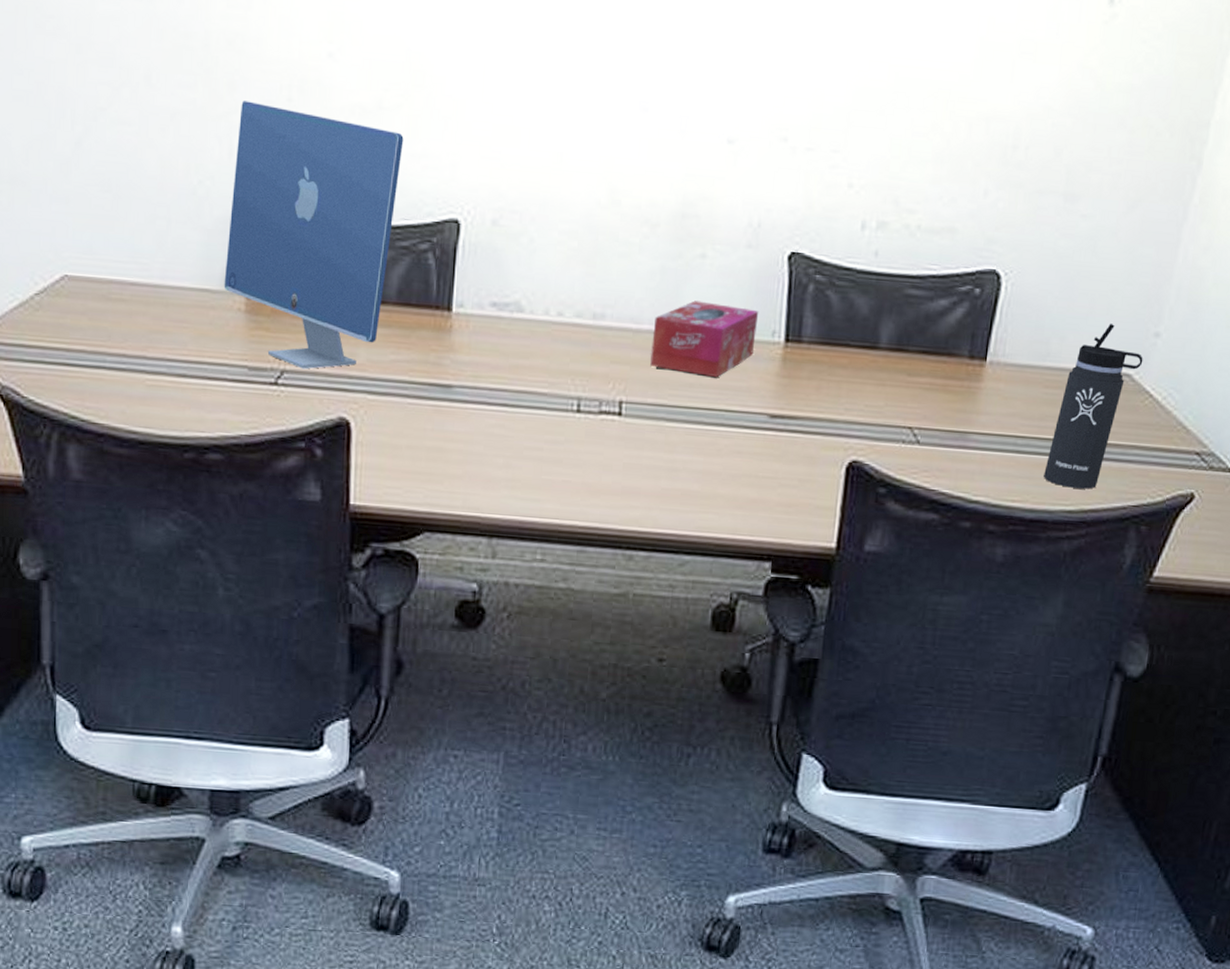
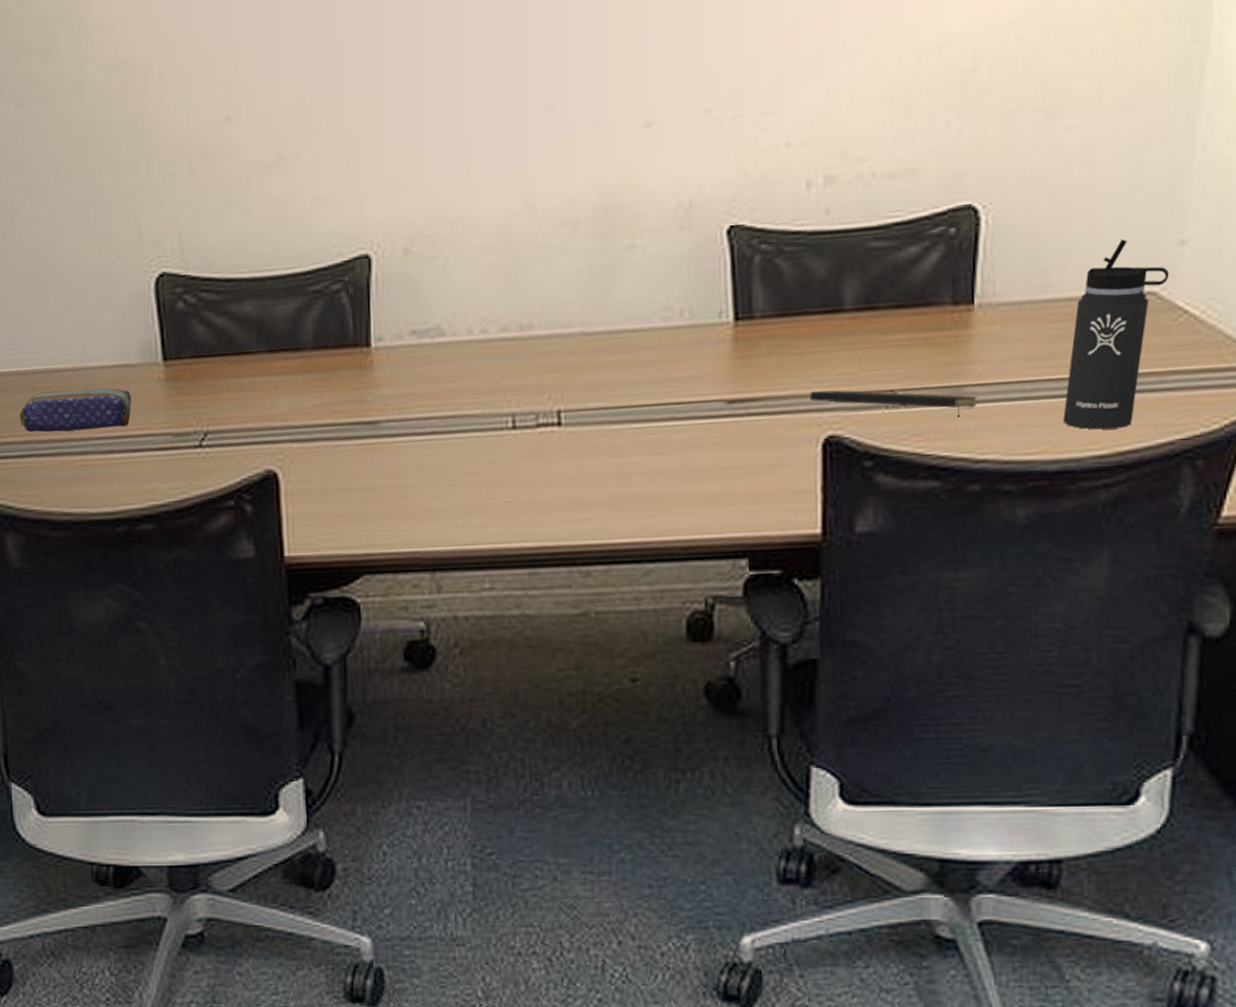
pencil case: none [90,303,209,353] -> present [19,387,131,433]
computer monitor: present [224,101,404,369] -> none [142,177,307,428]
tissue box: present [650,300,759,378] -> none [586,292,701,371]
notepad: none [841,418,978,460] -> present [810,390,977,417]

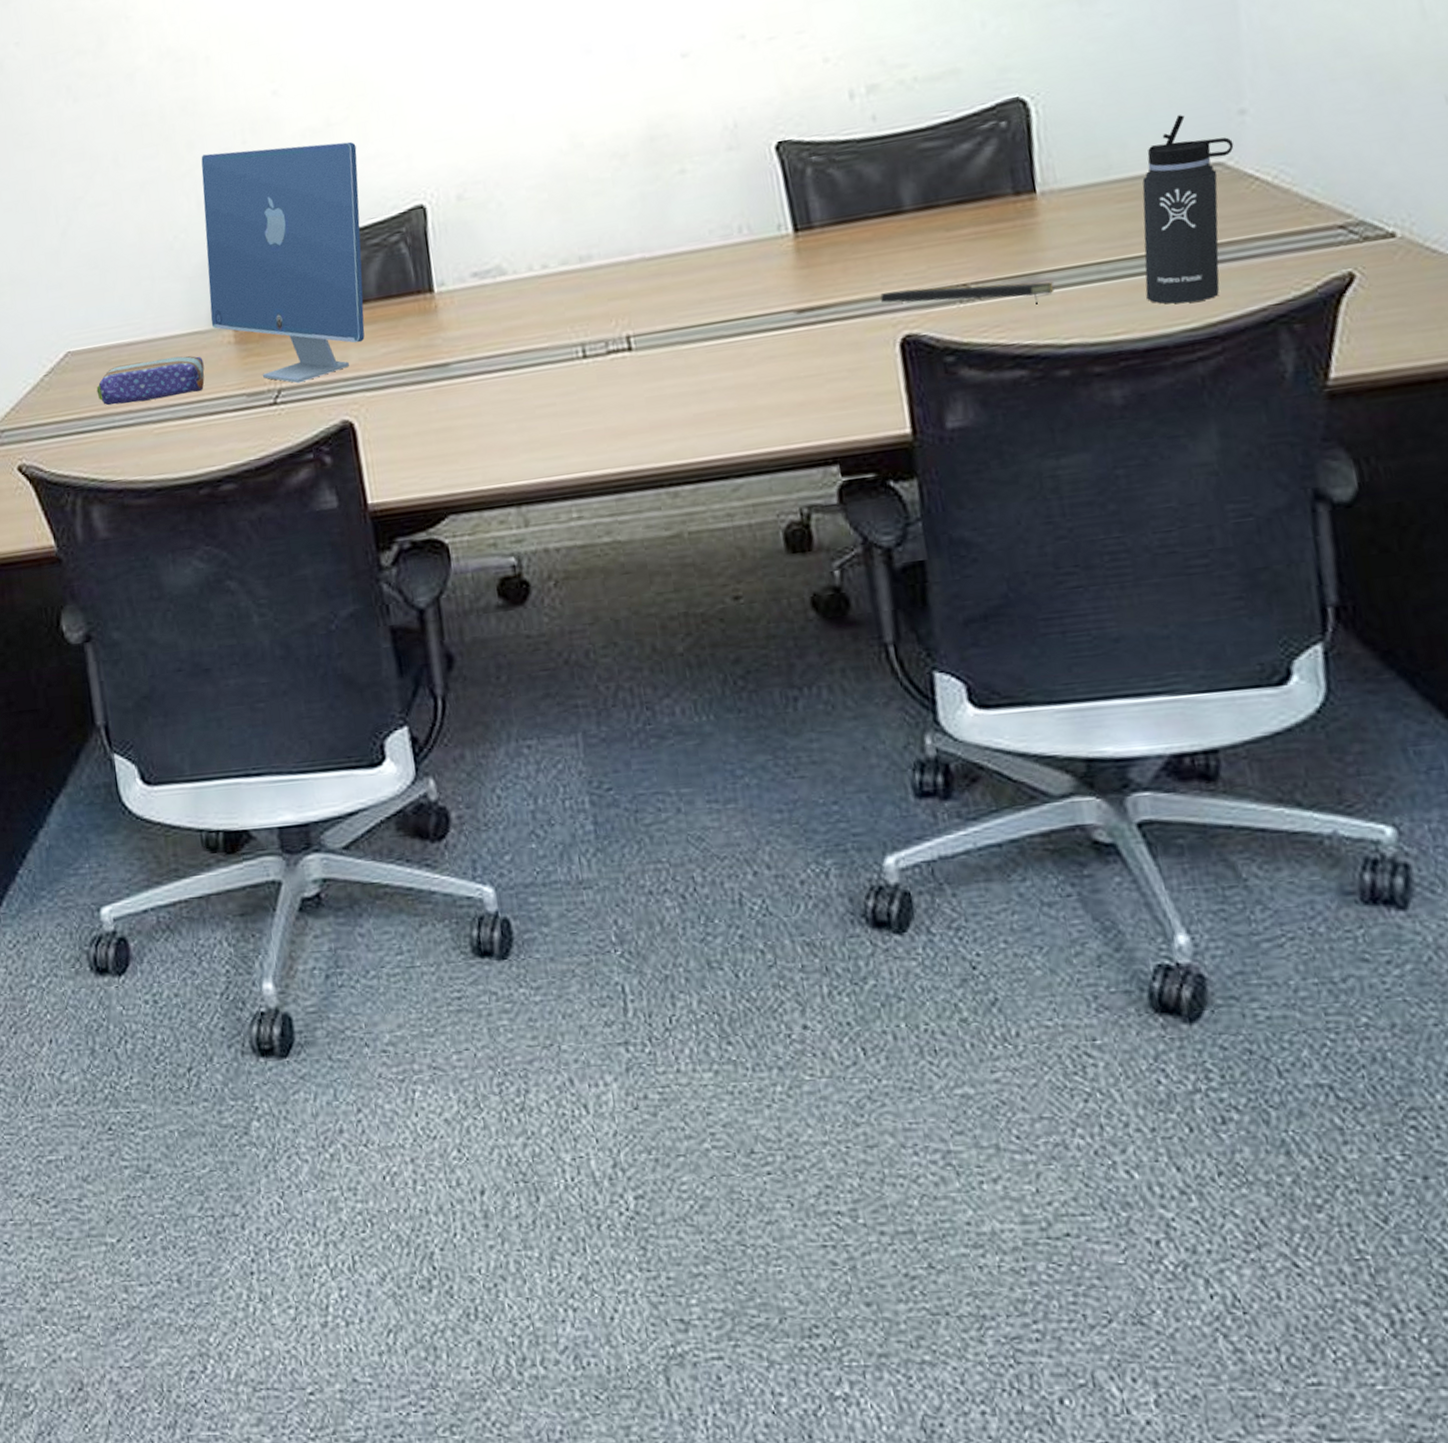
computer monitor: none [142,177,307,428] -> present [201,141,365,383]

